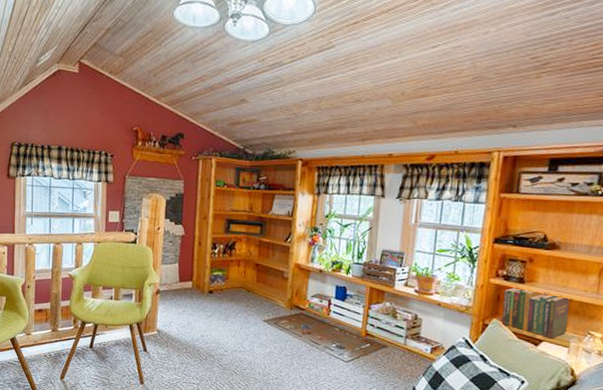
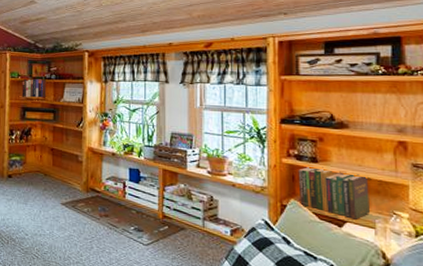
books: none [227,188,255,210] -> present [21,79,47,98]

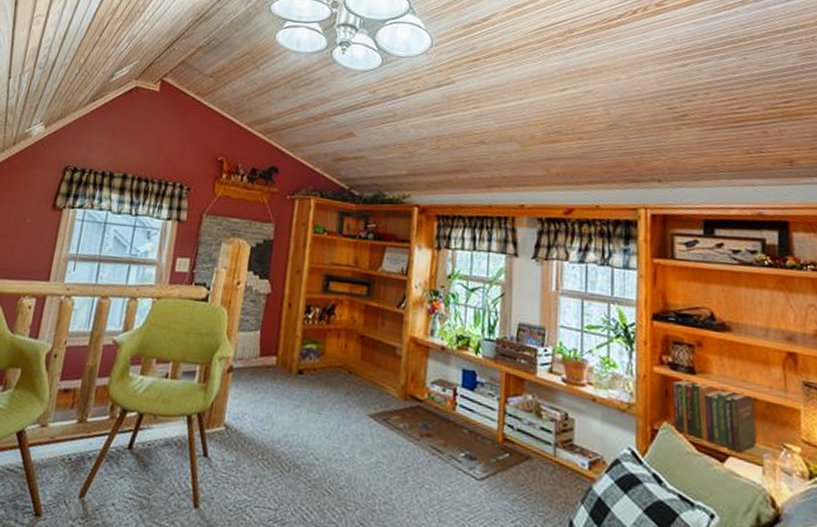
books: present [21,79,47,98] -> none [326,237,361,265]

